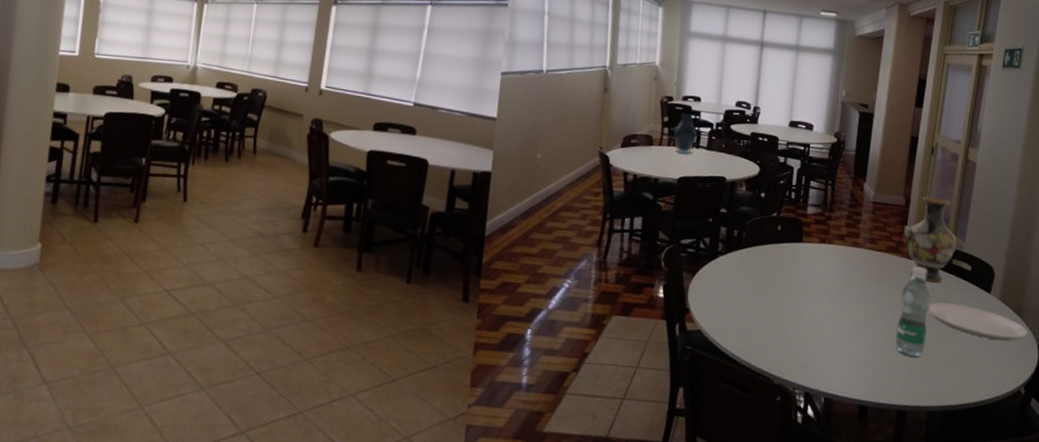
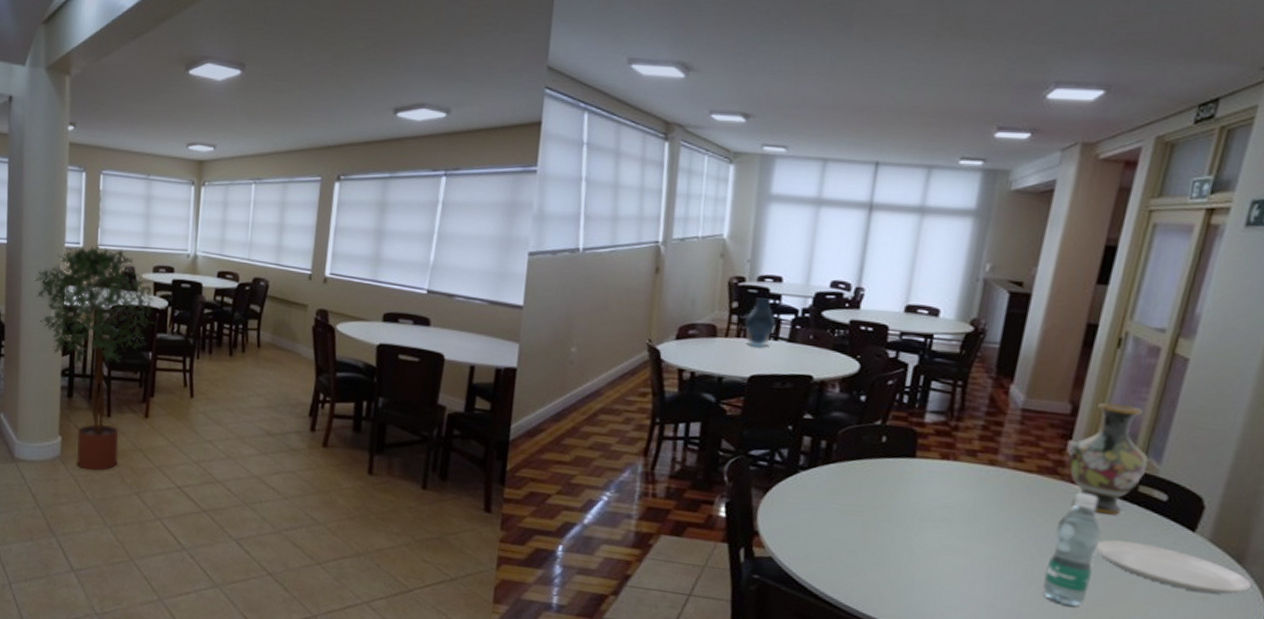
potted tree: none [24,54,151,278] -> present [35,245,156,471]

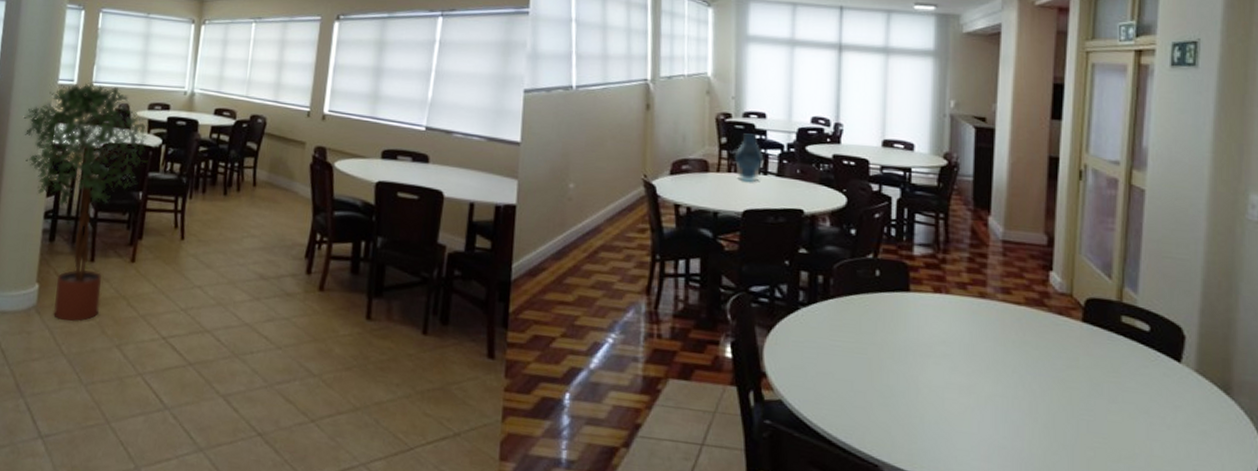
bottle: present [1042,492,1102,606] -> none [1047,324,1095,445]
vase: present [1069,402,1149,515] -> none [1053,232,1126,347]
plate: present [1095,539,1253,594] -> none [1092,372,1244,427]

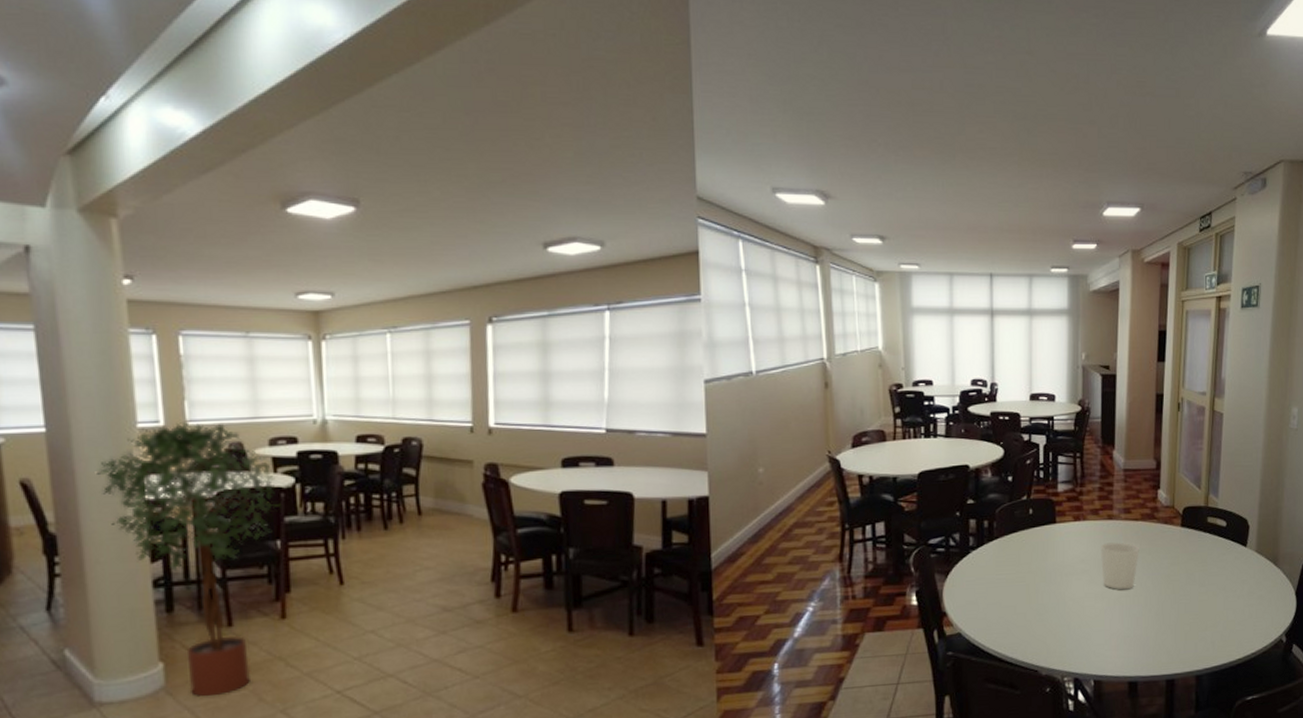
vase: present [735,133,764,183] -> none [908,401,933,447]
dixie cup: none [969,325,1022,389] -> present [1101,542,1139,590]

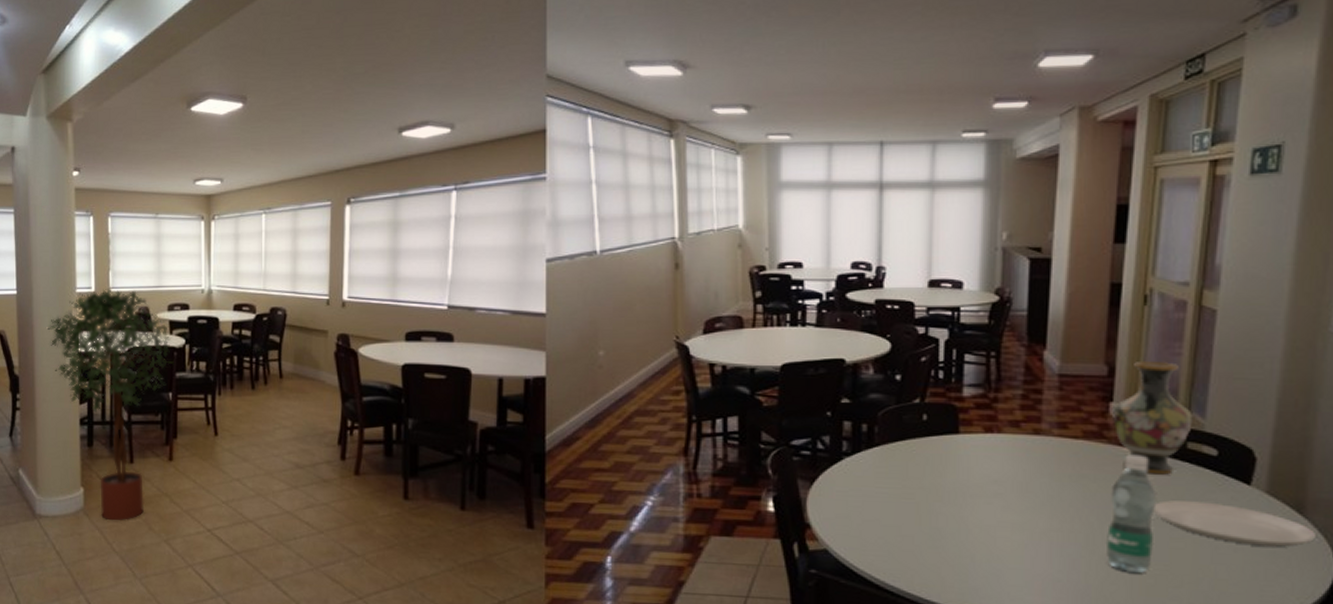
dixie cup: present [1101,542,1139,590] -> none [1022,462,1079,523]
bottle: none [1158,530,1190,623] -> present [1105,454,1157,573]
vase: none [1160,455,1210,544] -> present [1113,360,1193,475]
plate: none [1188,562,1286,593] -> present [1153,500,1317,547]

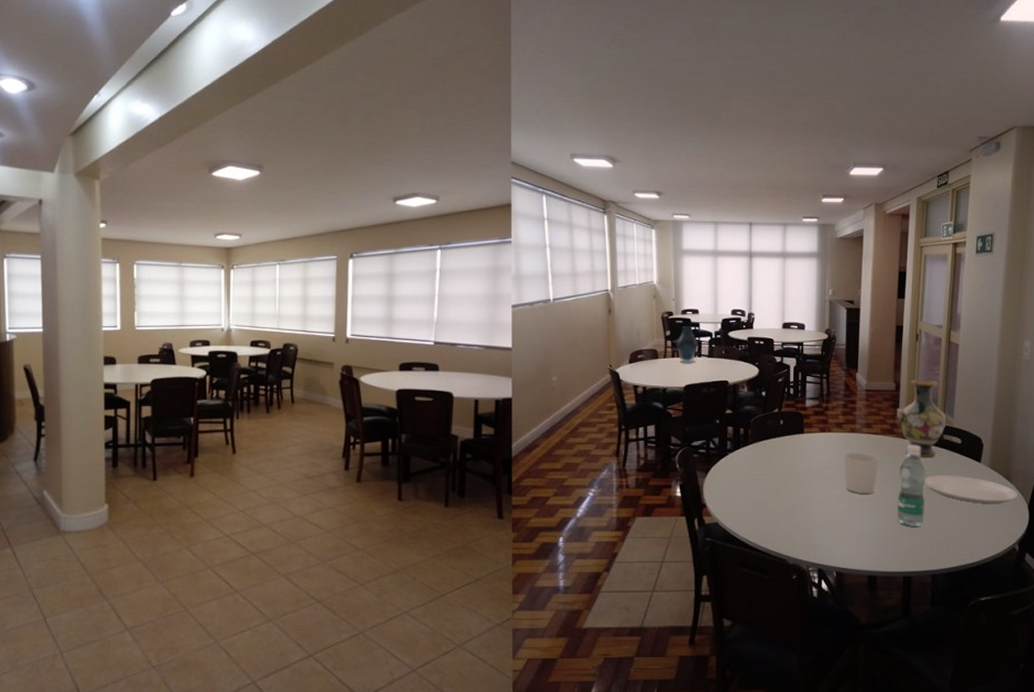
potted tree: present [48,289,174,521] -> none [74,327,195,532]
vase: none [771,285,802,336] -> present [677,326,698,364]
dixie cup: none [1022,462,1079,523] -> present [844,452,879,495]

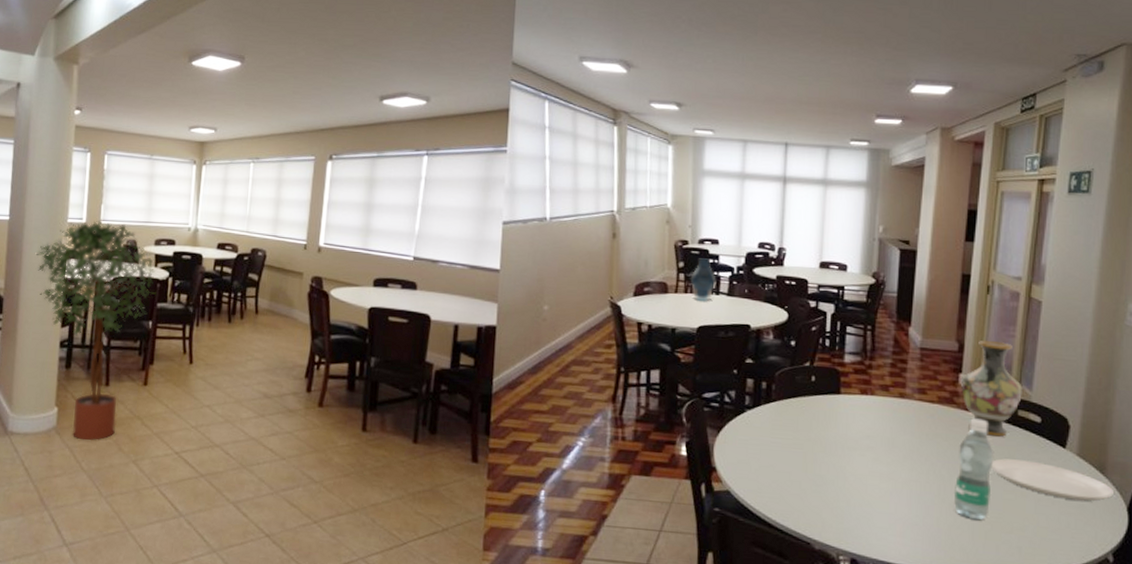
potted tree: none [74,327,195,532] -> present [36,221,156,441]
dixie cup: present [844,452,879,495] -> none [889,421,934,475]

